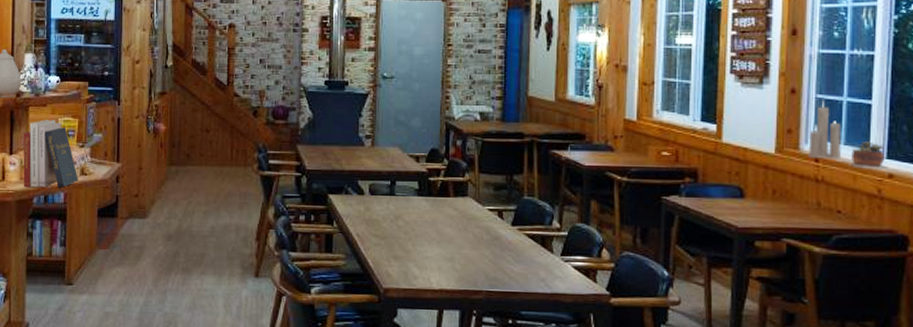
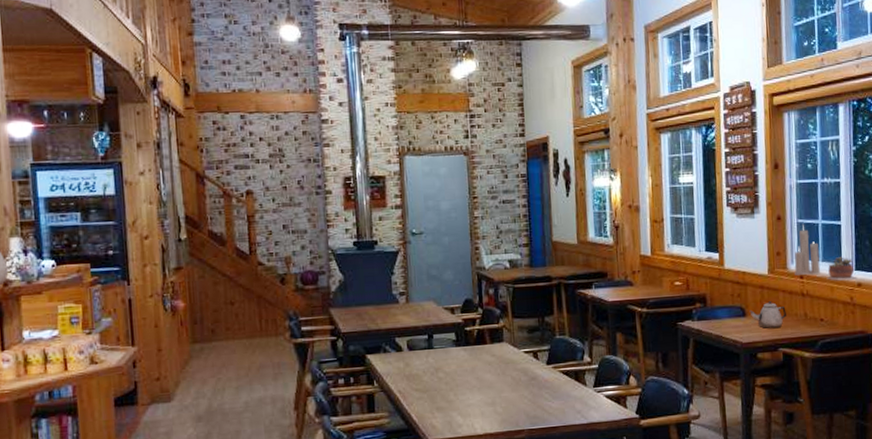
books: present [23,120,78,188] -> none [16,308,88,385]
teapot: none [749,184,796,216] -> present [749,301,787,329]

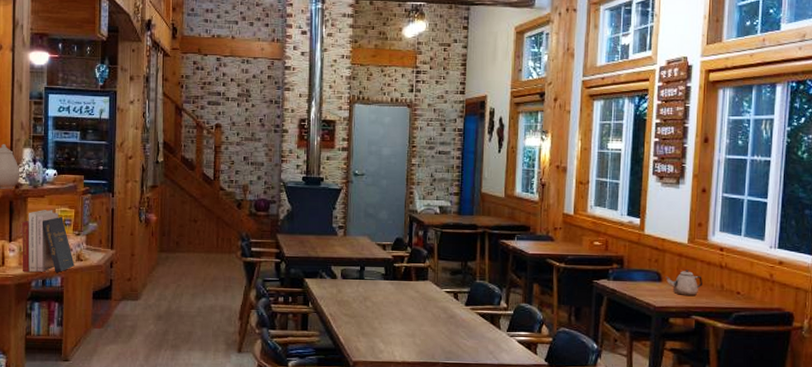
books: none [16,308,88,385] -> present [22,210,75,273]
candle: present [794,224,821,275] -> none [715,199,742,249]
succulent plant: present [826,257,858,281] -> none [747,234,779,258]

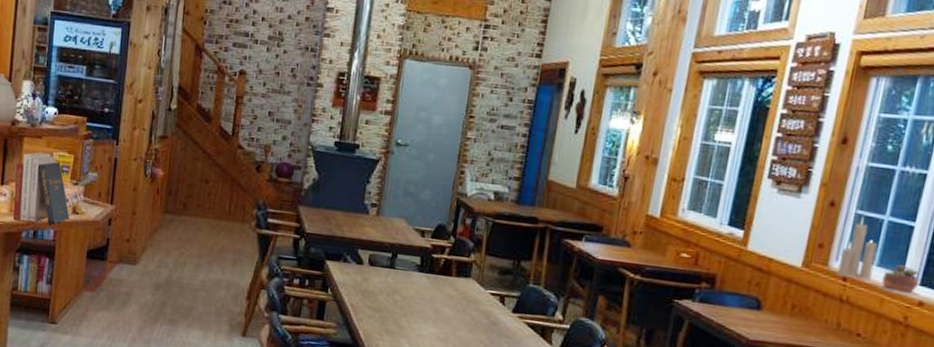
teapot: present [665,270,703,297] -> none [766,299,815,333]
candle: none [715,199,742,249] -> present [836,217,877,281]
succulent plant: none [747,234,779,258] -> present [878,265,921,297]

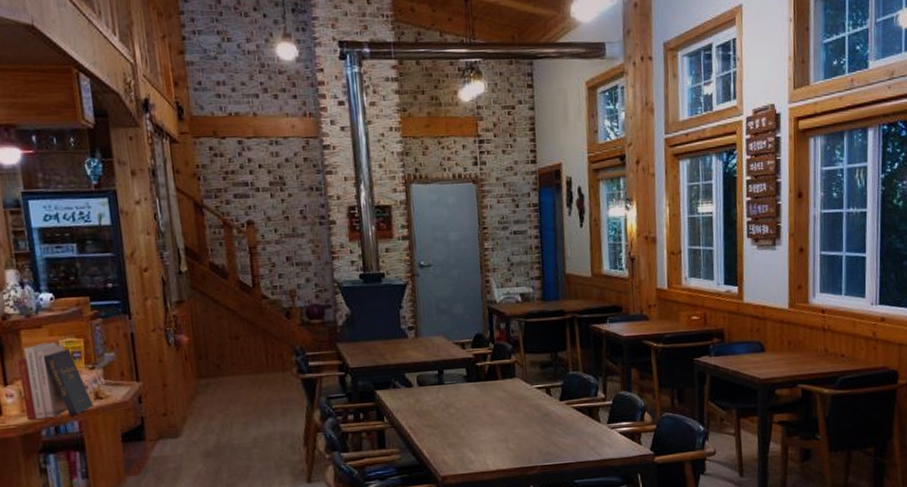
candle: present [836,217,877,281] -> none [816,256,844,310]
succulent plant: present [878,265,921,297] -> none [849,290,881,316]

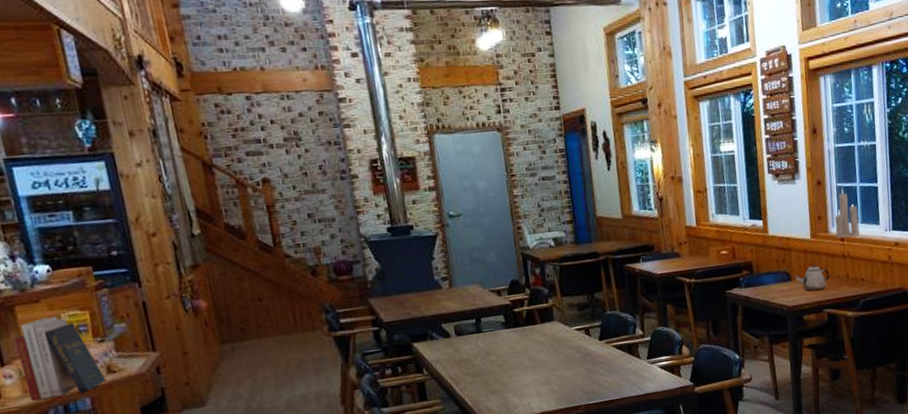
teapot: none [768,336,807,365] -> present [794,265,830,291]
candle: none [816,256,844,310] -> present [835,188,861,238]

